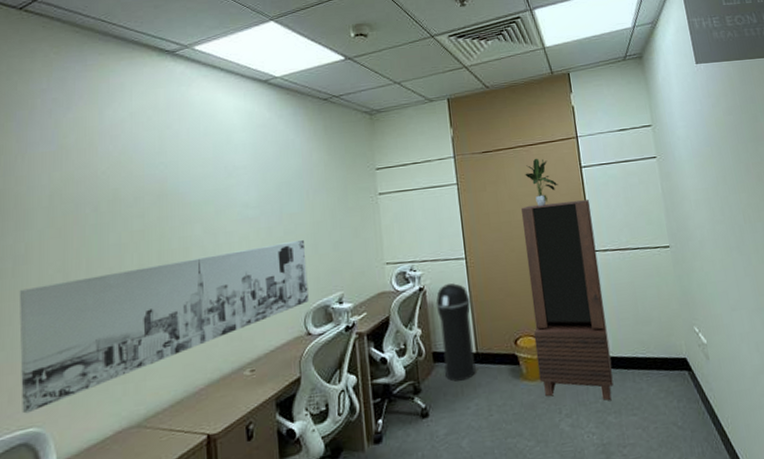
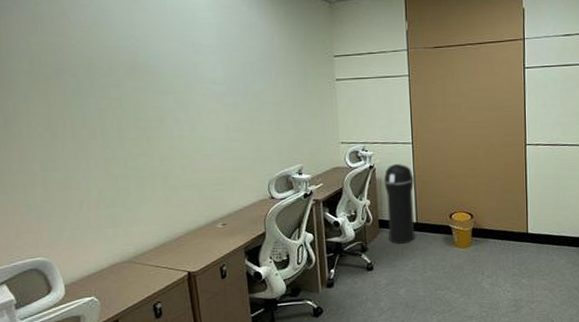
wall art: present [19,239,309,414] -> none [12,116,272,246]
bookcase: present [521,200,614,401] -> none [465,98,531,267]
potted plant: present [525,158,558,207] -> none [472,56,502,102]

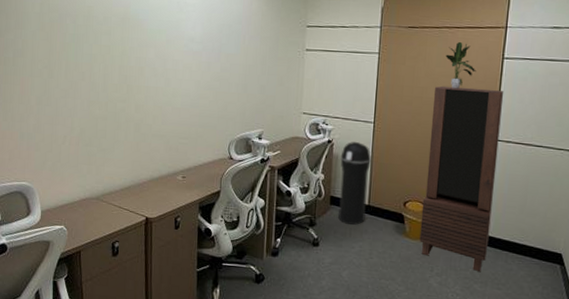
bookcase: none [465,98,531,267] -> present [419,85,504,271]
potted plant: none [472,56,502,102] -> present [445,41,476,89]

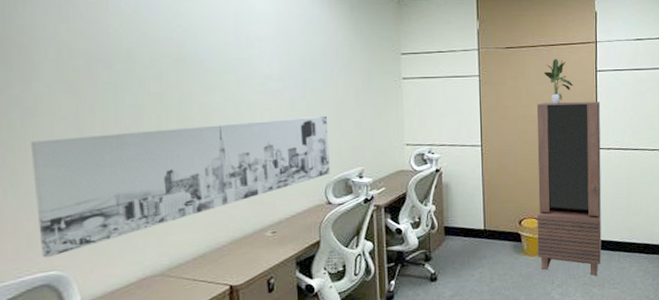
wall art: none [17,76,237,171] -> present [30,115,330,258]
trash can: present [337,142,371,225] -> none [450,167,482,253]

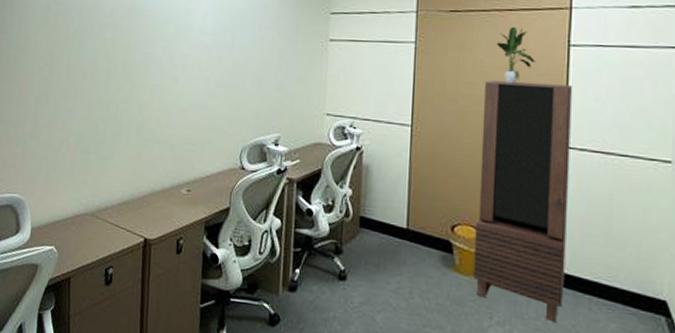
wall art: present [30,115,330,258] -> none [10,73,251,181]

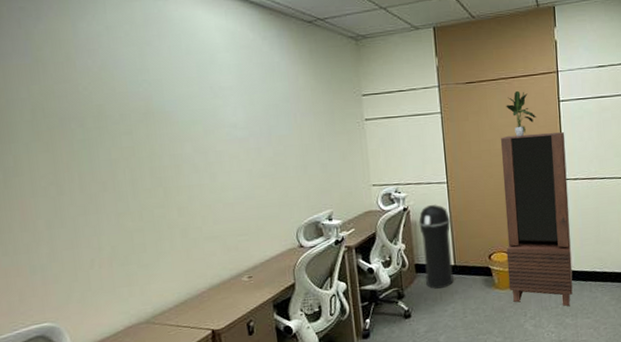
trash can: none [369,149,409,254] -> present [418,205,454,289]

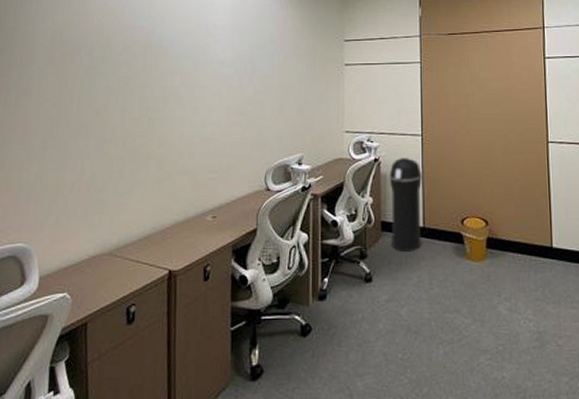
bookcase: present [500,132,573,306] -> none [480,90,556,290]
potted plant: present [506,90,537,137] -> none [488,44,520,93]

